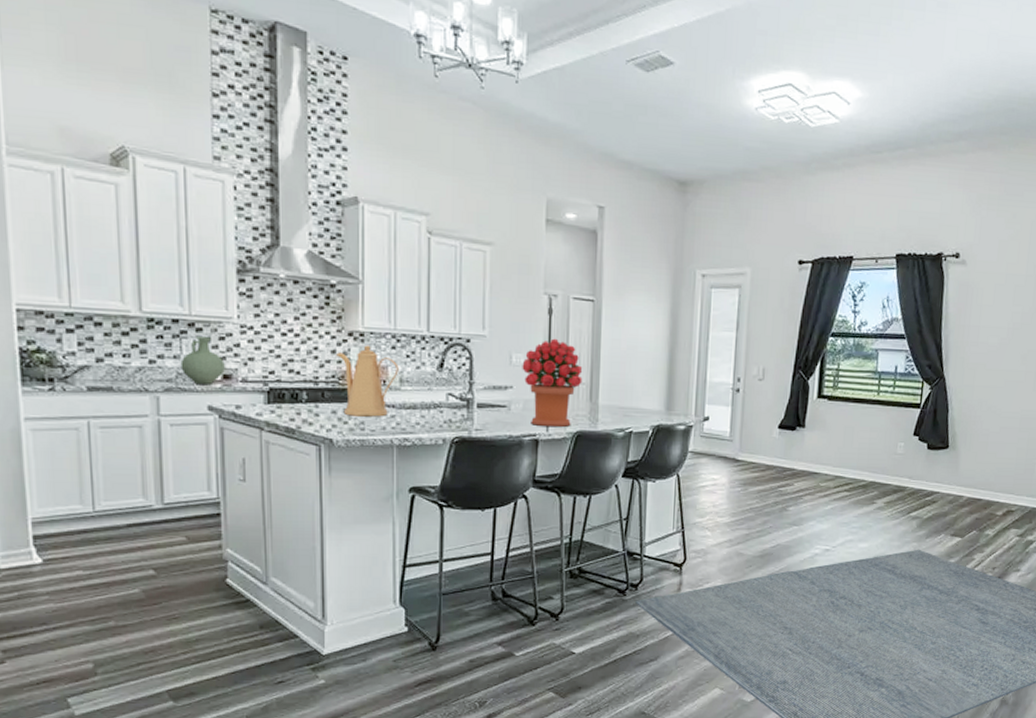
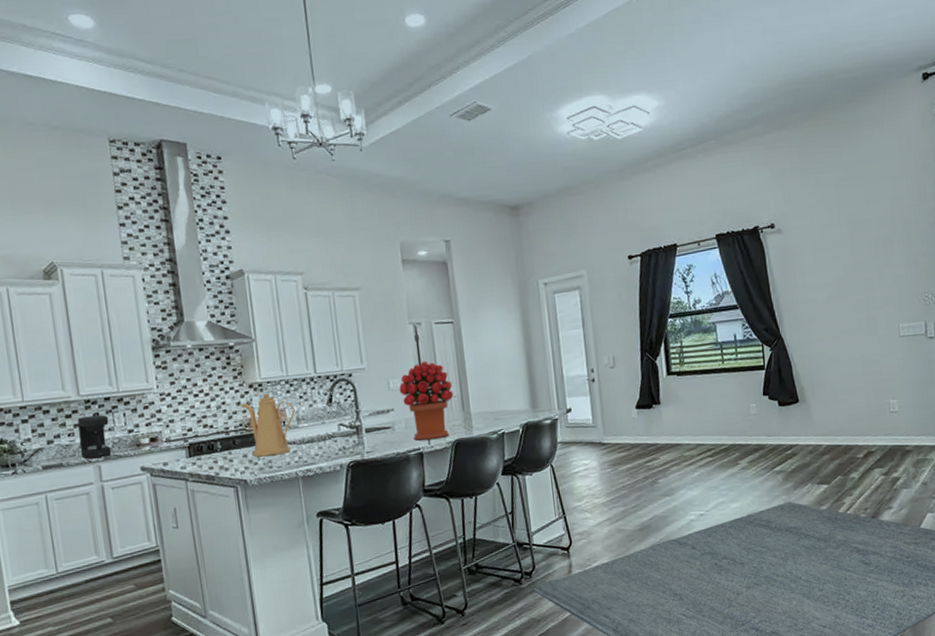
coffee maker: none [135,337,175,388] -> present [77,414,112,460]
ceramic jug: present [180,336,225,385] -> none [115,408,151,450]

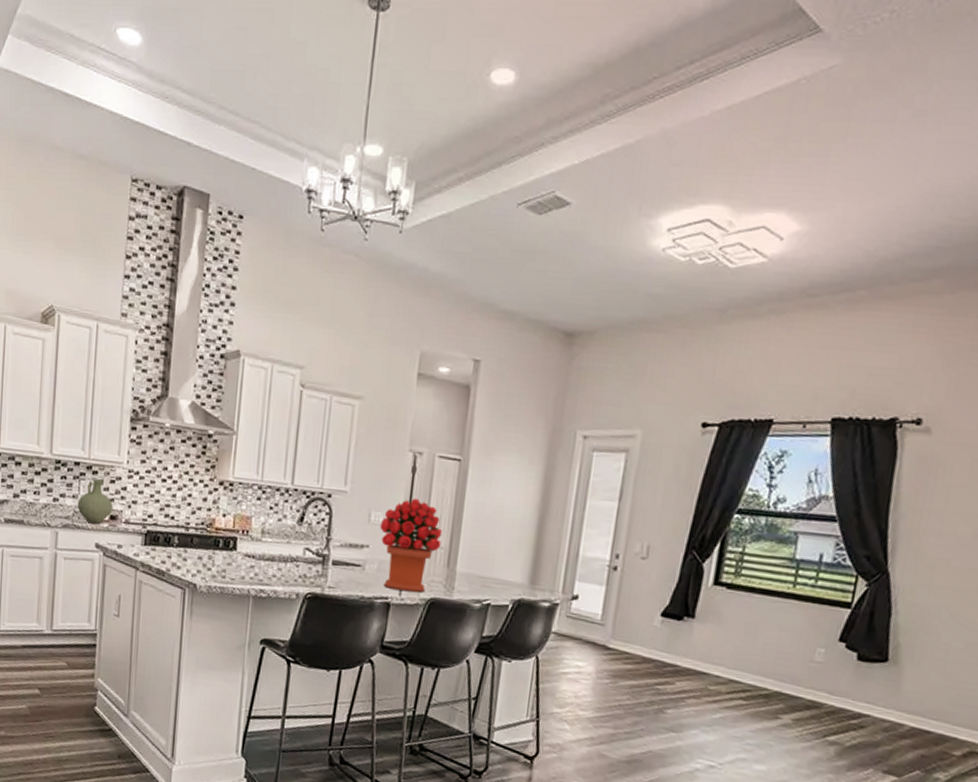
coffee maker: present [77,414,112,460] -> none [42,476,75,525]
ceramic jug: none [115,408,151,450] -> present [77,479,113,524]
coffee pot: present [240,393,295,458] -> none [206,494,262,567]

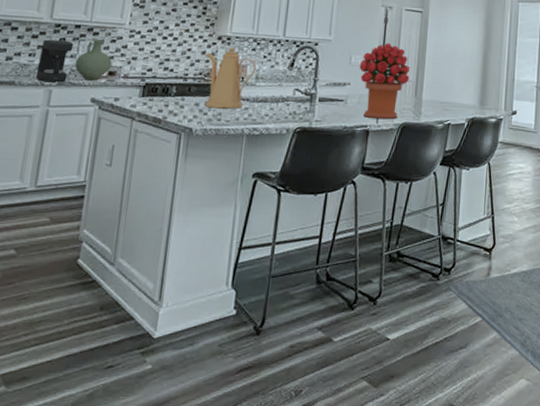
coffee maker: none [42,476,75,525] -> present [35,39,74,83]
coffee pot: none [206,494,262,567] -> present [204,47,256,109]

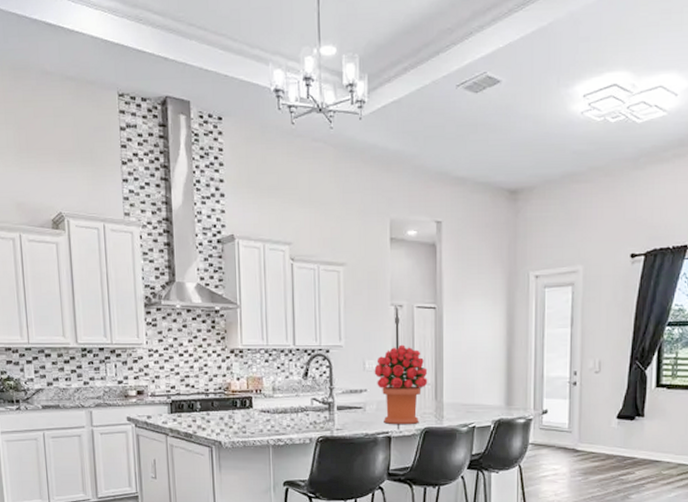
coffee maker: present [35,39,74,83] -> none [74,364,103,404]
ceramic jug: present [74,39,112,81] -> none [106,361,138,400]
coffee pot: present [204,47,256,109] -> none [221,360,272,421]

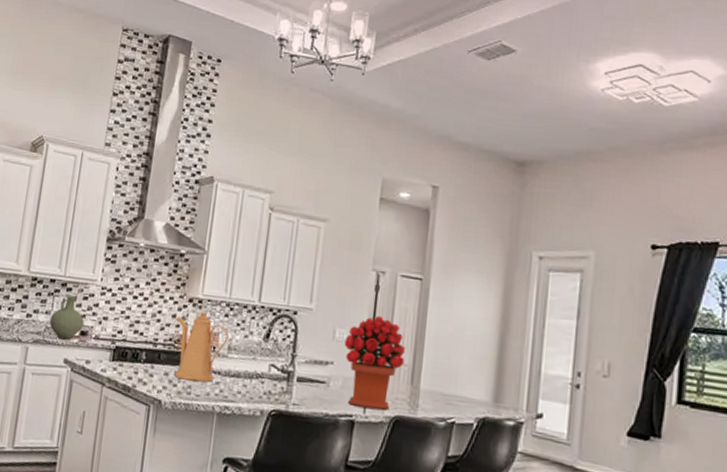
ceramic jug: none [106,361,138,400] -> present [49,295,84,340]
coffee pot: none [221,360,272,421] -> present [174,311,229,383]

